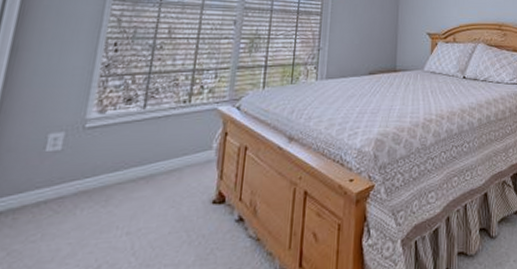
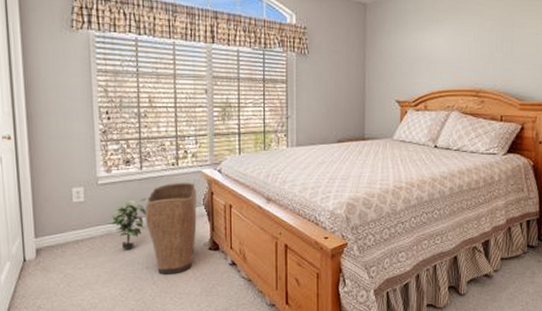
potted plant: none [88,143,145,210] -> present [108,198,147,249]
laundry basket: none [137,121,208,241] -> present [144,182,197,274]

